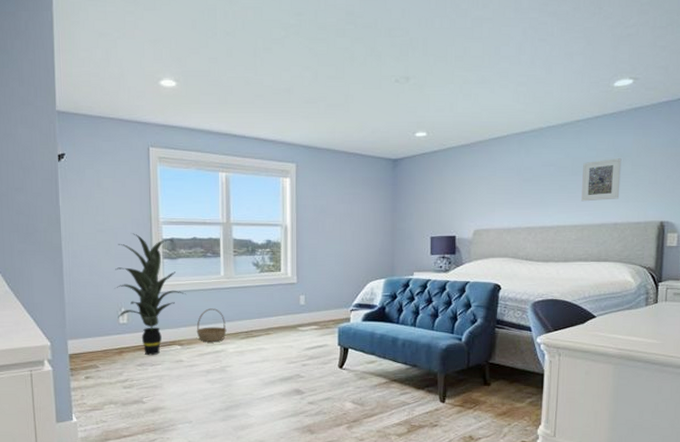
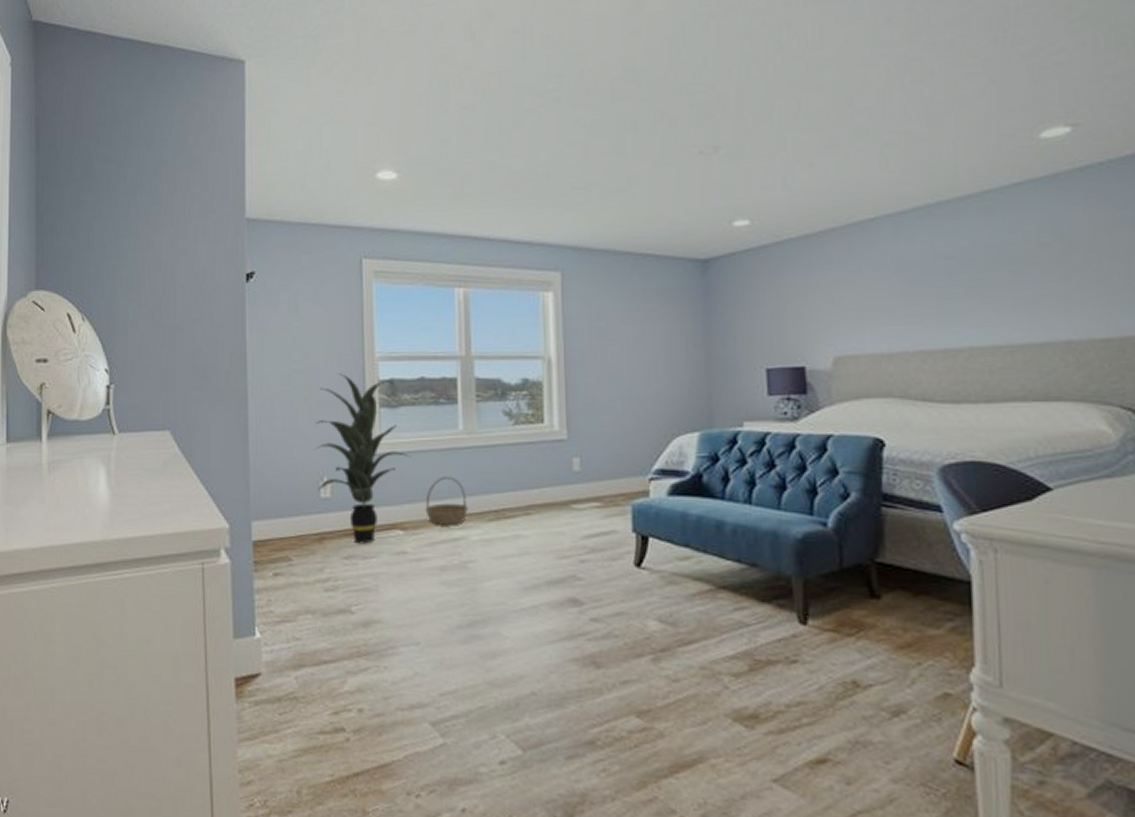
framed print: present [581,158,622,202] -> none [1002,243,1070,310]

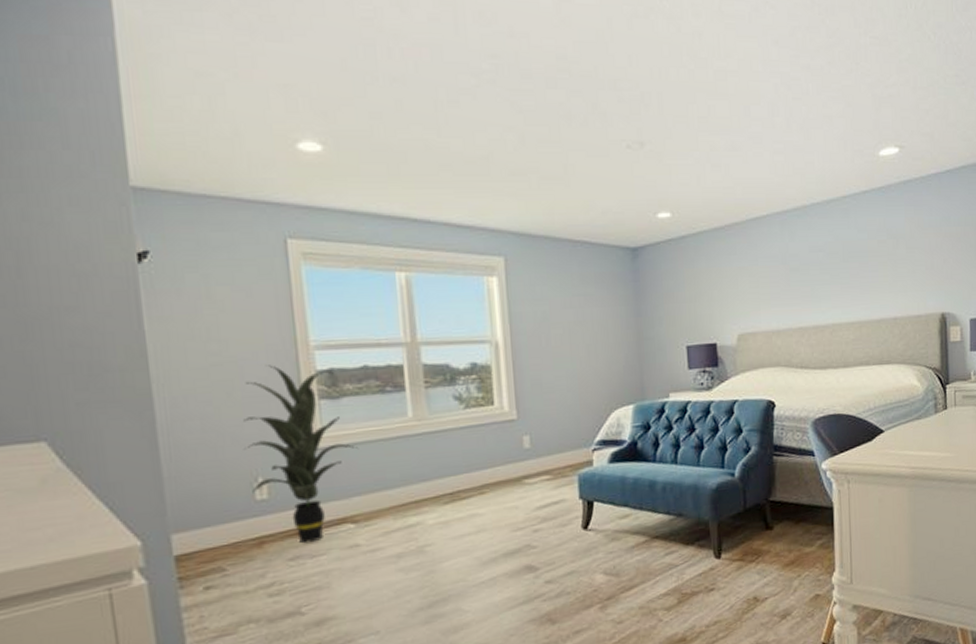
basket: present [425,476,468,525] -> none [376,464,422,514]

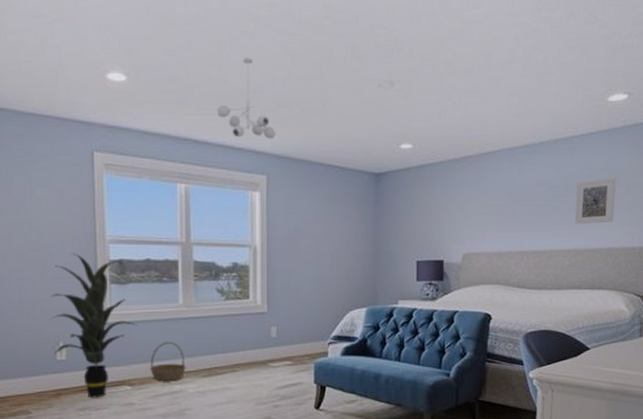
basket: none [376,464,422,514] -> present [150,342,186,381]
ceiling light fixture: none [438,119,512,214] -> present [217,58,276,139]
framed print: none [854,241,897,294] -> present [575,178,616,225]

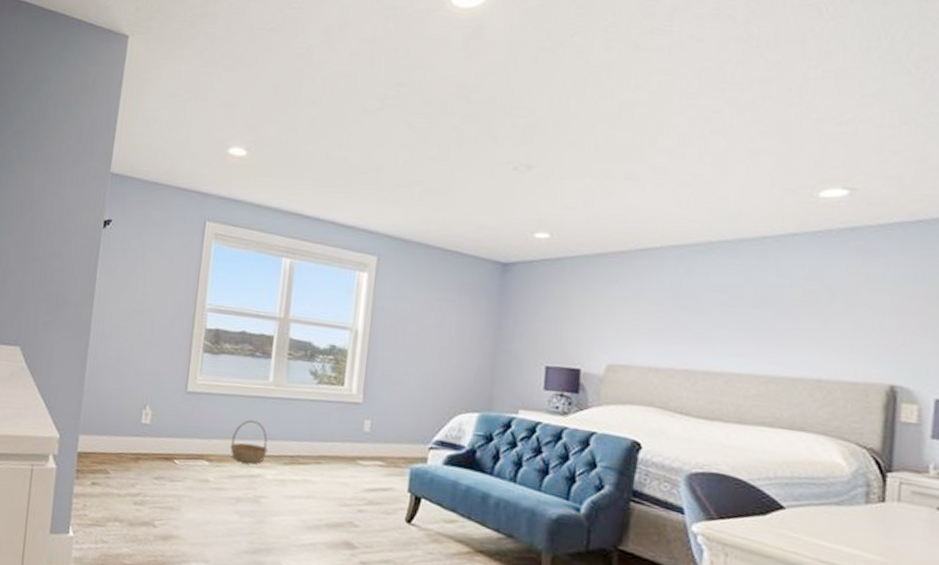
indoor plant: present [51,253,139,398] -> none [140,318,225,469]
ceiling light fixture: present [217,58,276,139] -> none [332,137,392,219]
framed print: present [575,178,616,225] -> none [766,291,830,347]

